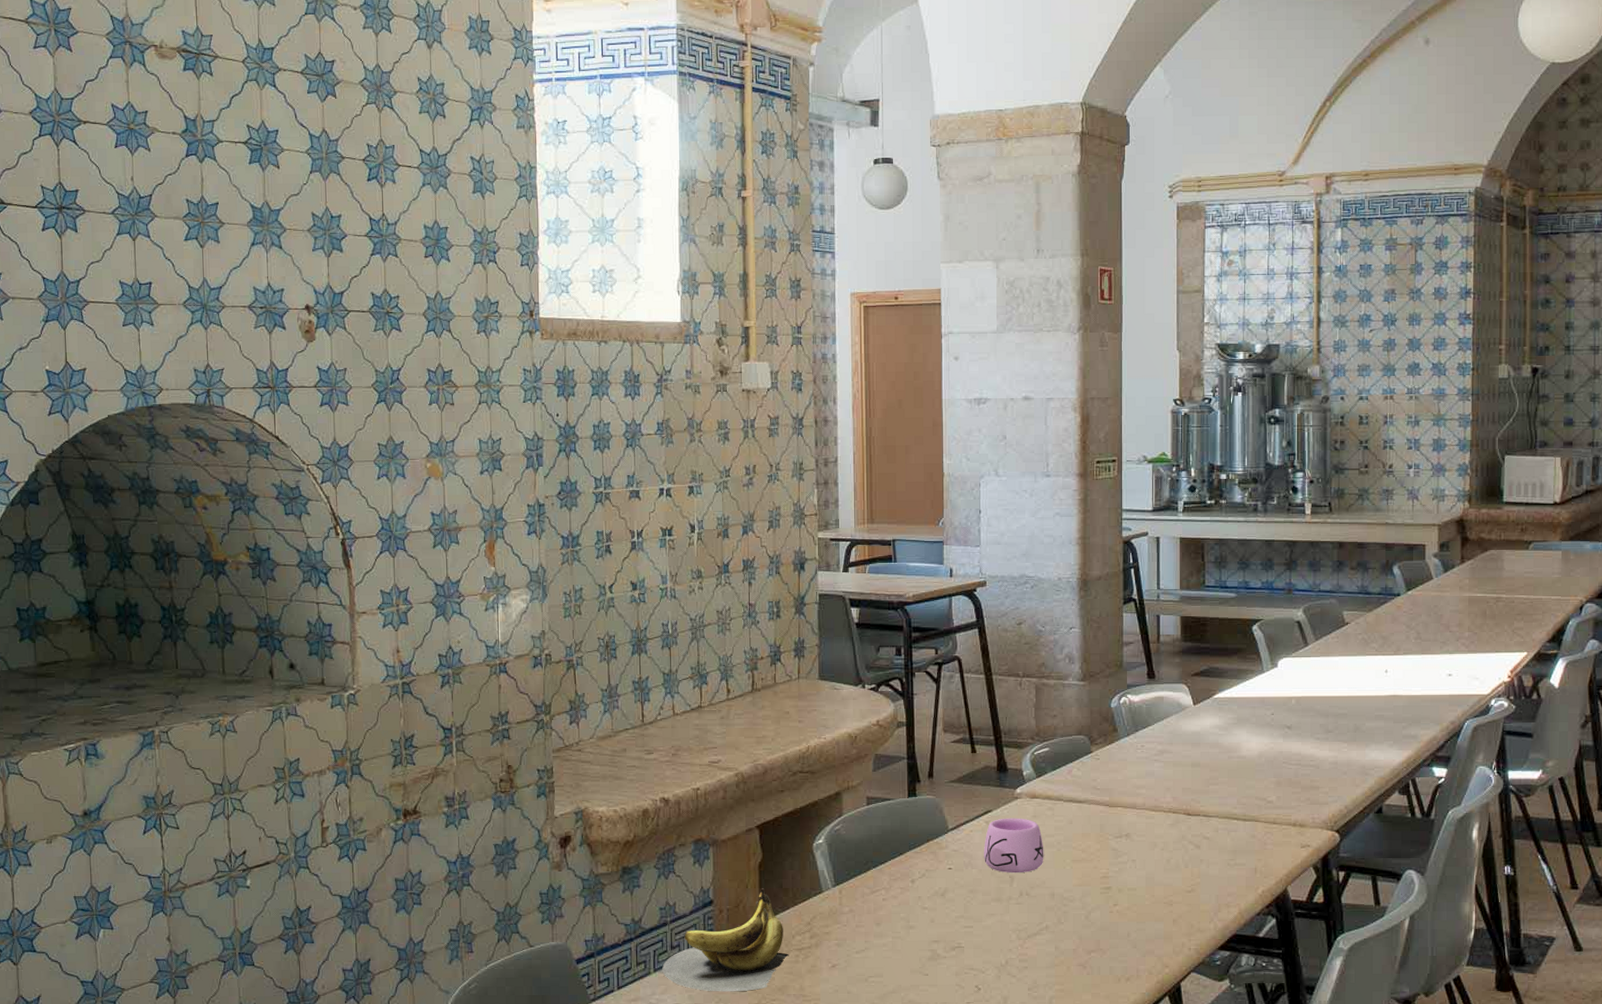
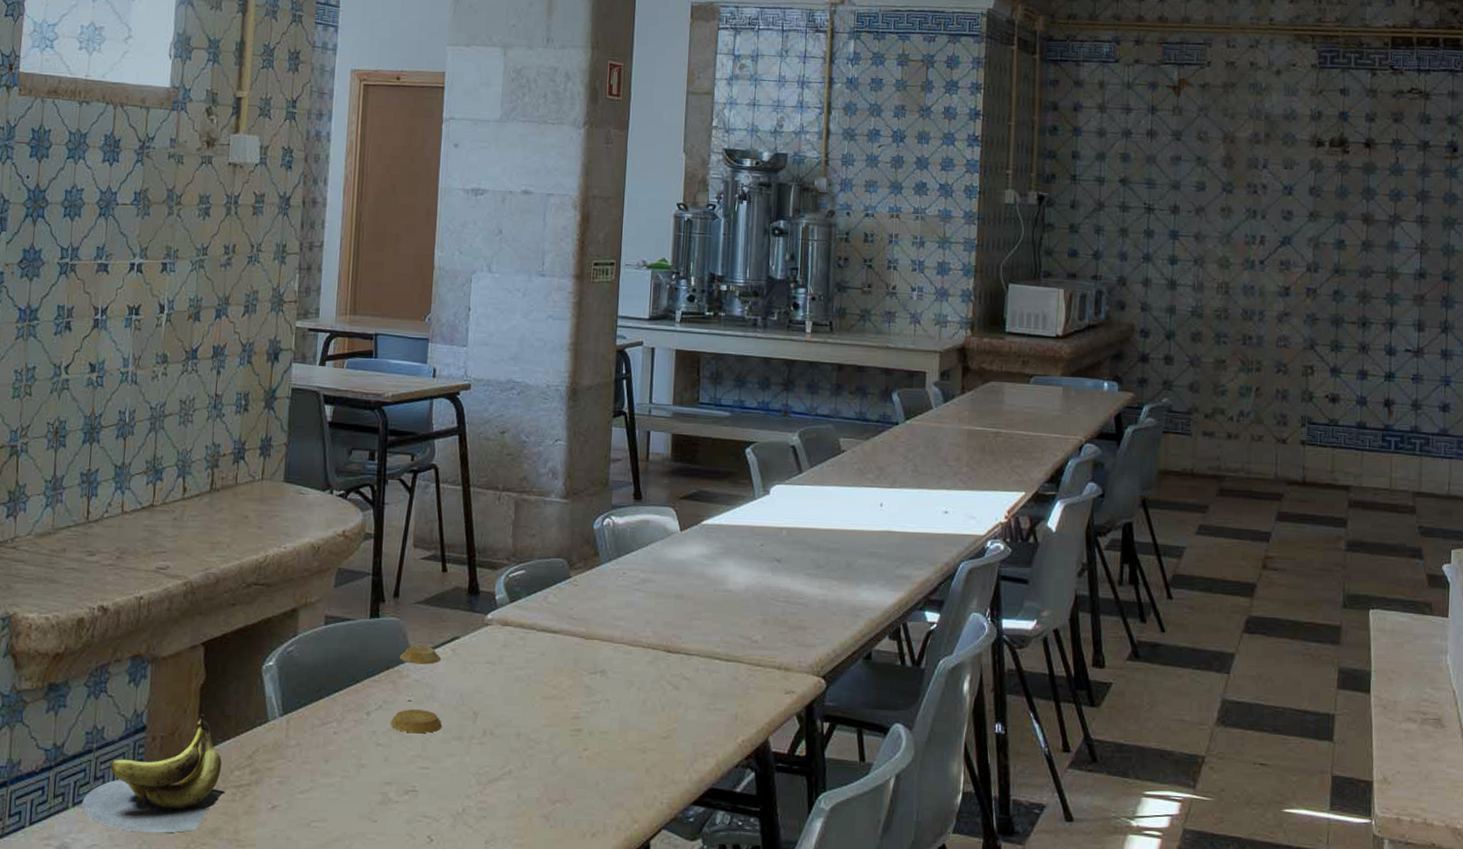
salt shaker: none [934,819,982,897] -> present [391,645,443,734]
mug: present [984,818,1044,874] -> none [447,646,513,709]

